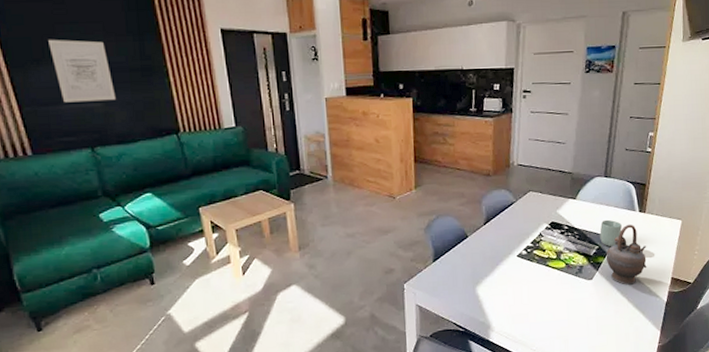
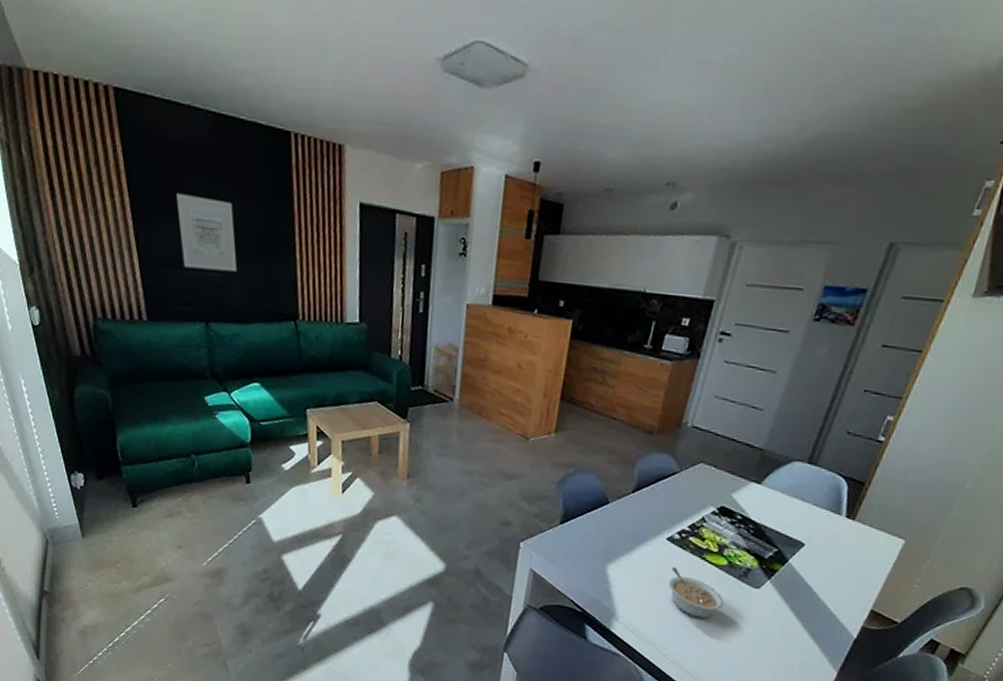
legume: none [525,277,570,315] -> present [667,567,725,619]
cup: present [600,219,622,246] -> none [782,517,817,553]
teapot: present [606,224,647,285] -> none [784,529,846,607]

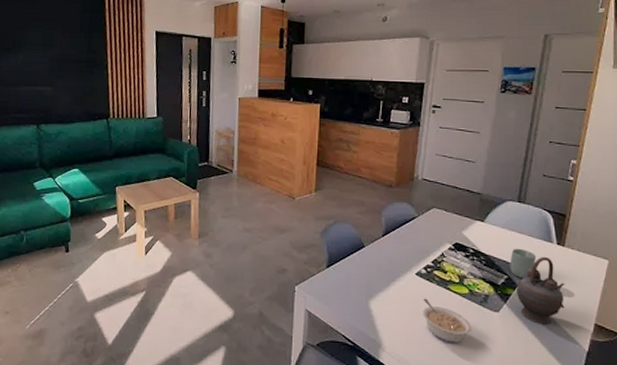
wall art: present [176,192,238,273] -> none [19,32,64,86]
cup: none [782,517,817,553] -> present [510,248,536,278]
teapot: none [784,529,846,607] -> present [516,256,565,325]

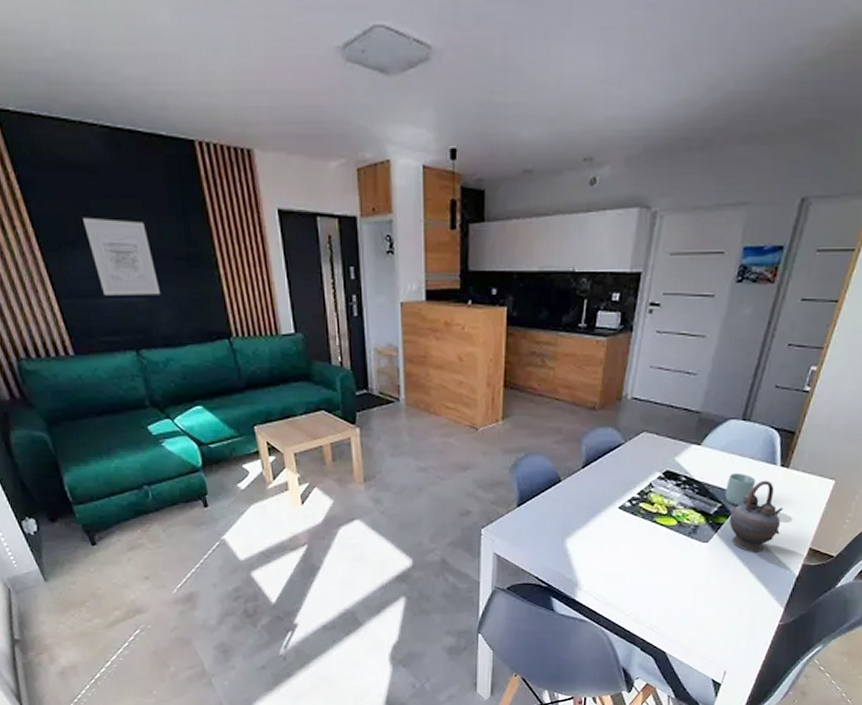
wall art: none [19,32,64,86] -> present [83,217,161,296]
legume: present [422,298,472,344] -> none [623,533,678,578]

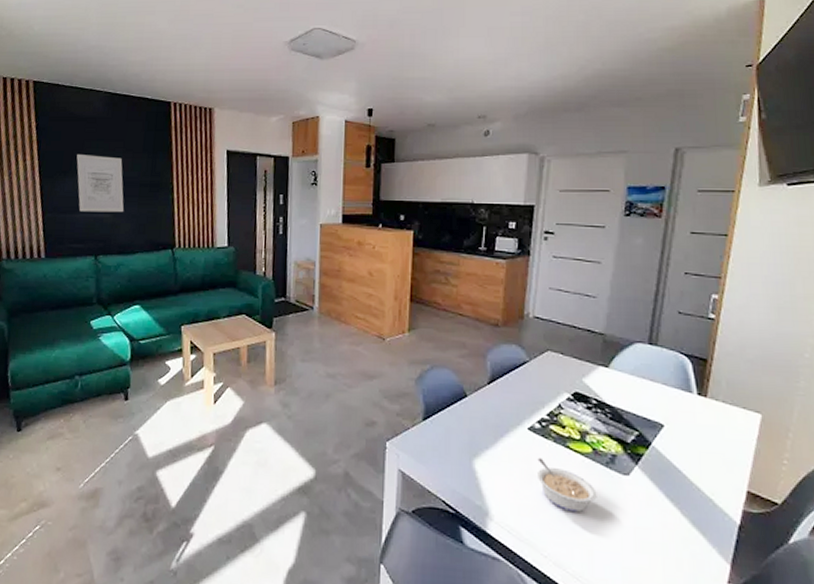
legume: none [623,533,678,578] -> present [536,457,597,513]
cup: present [725,472,755,505] -> none [641,398,672,435]
teapot: present [729,480,784,552] -> none [649,408,709,492]

